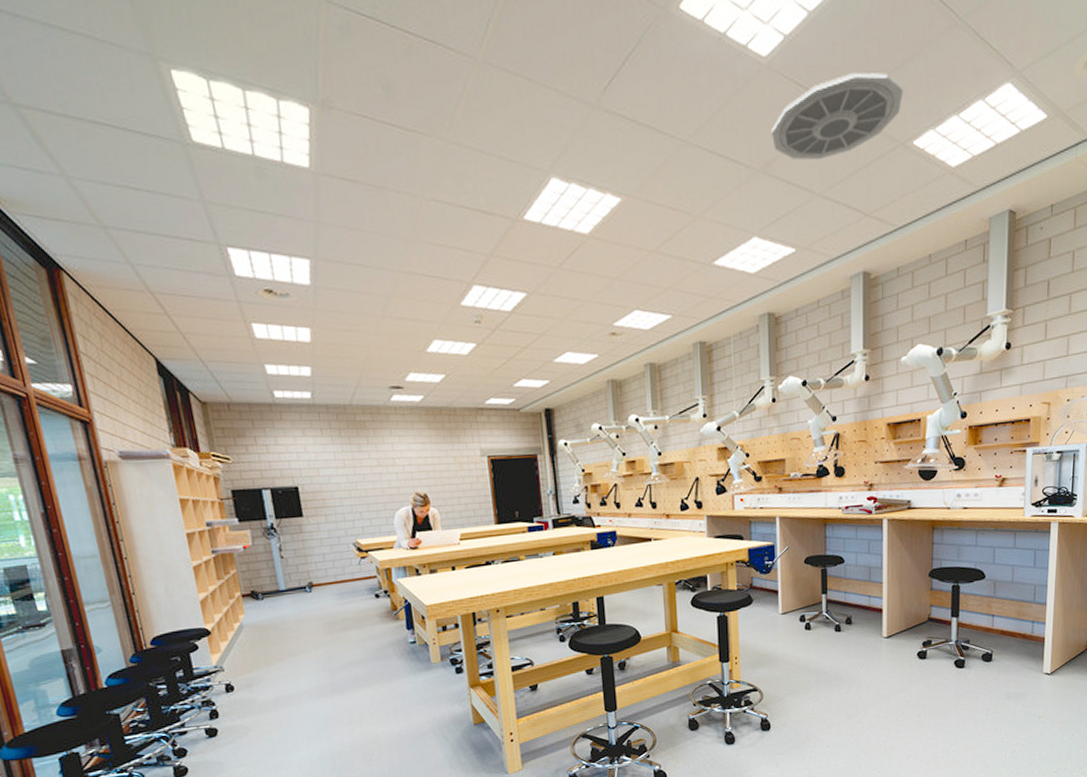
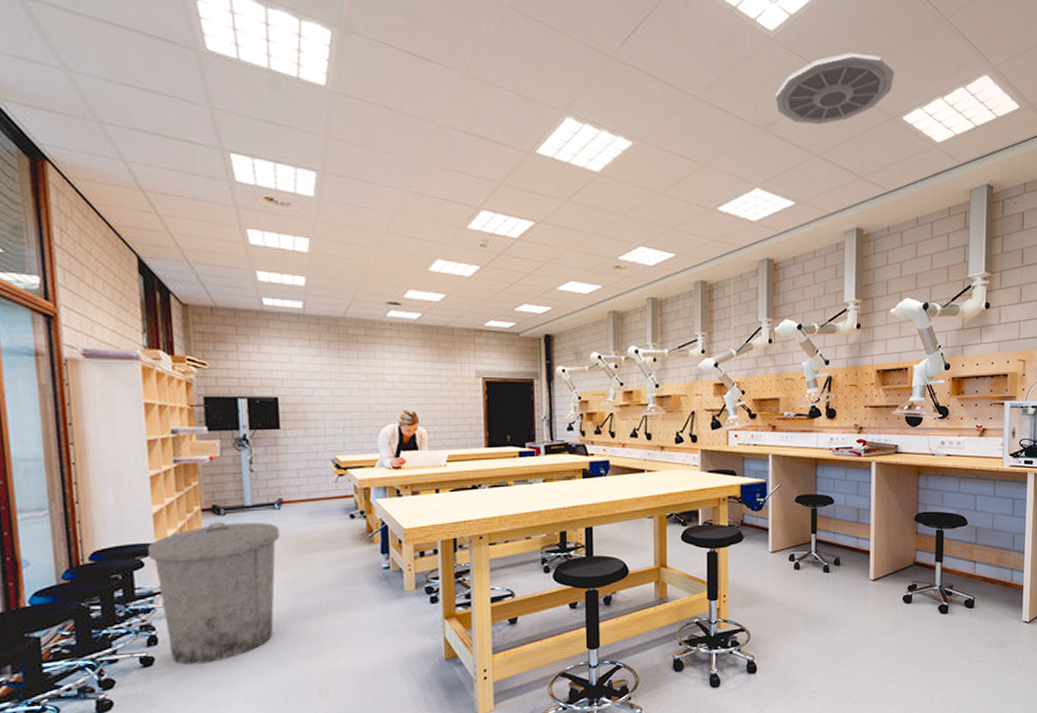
trash can: none [199,604,318,735] -> present [148,521,280,665]

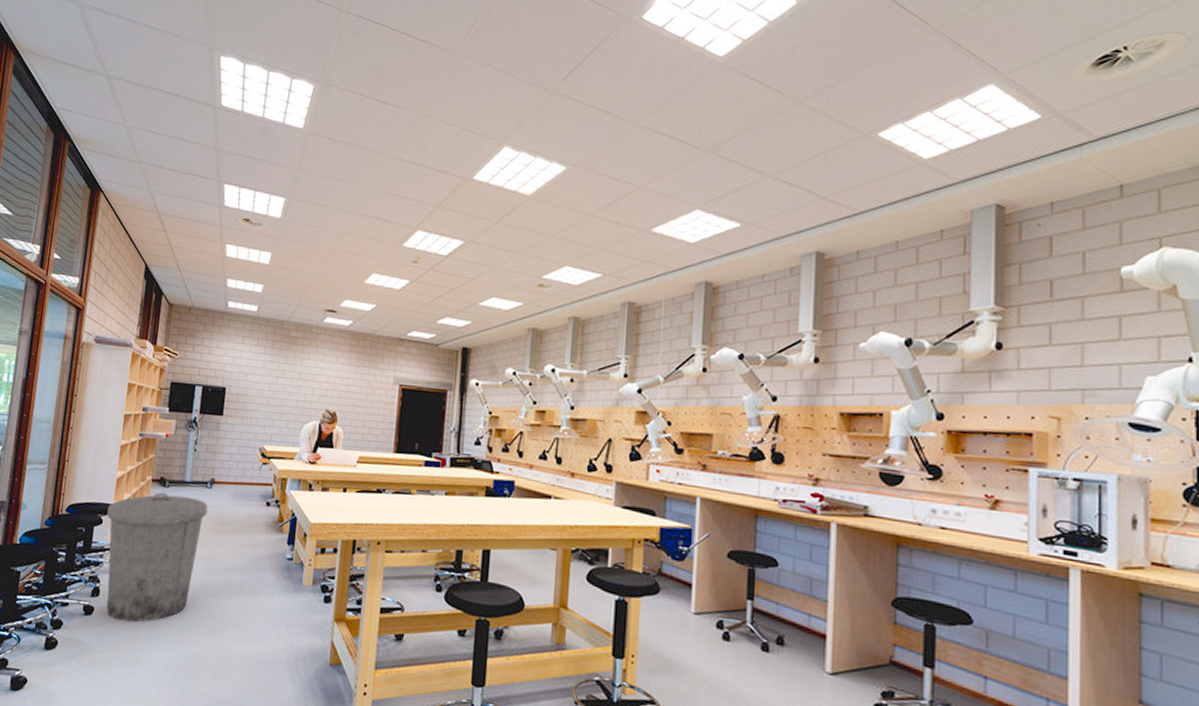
ceiling vent: present [776,52,895,125] -> none [723,71,869,145]

